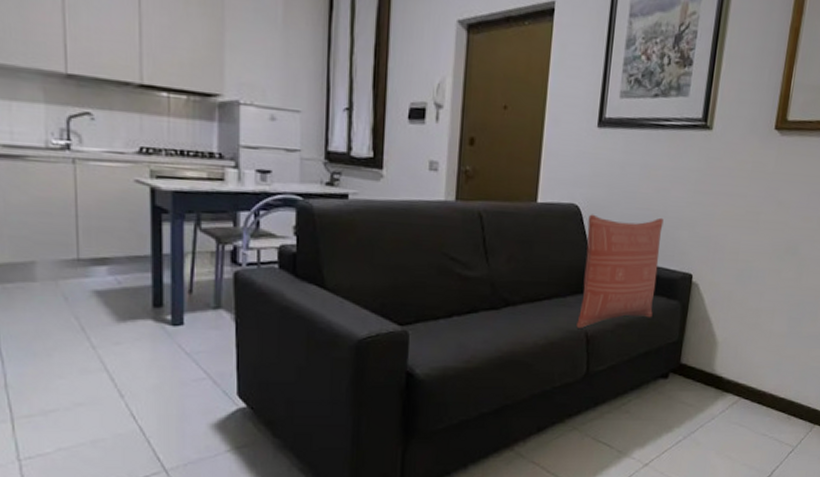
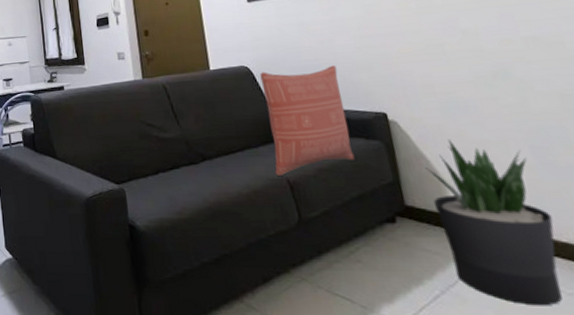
planter: none [699,305,783,447] -> present [425,139,562,306]

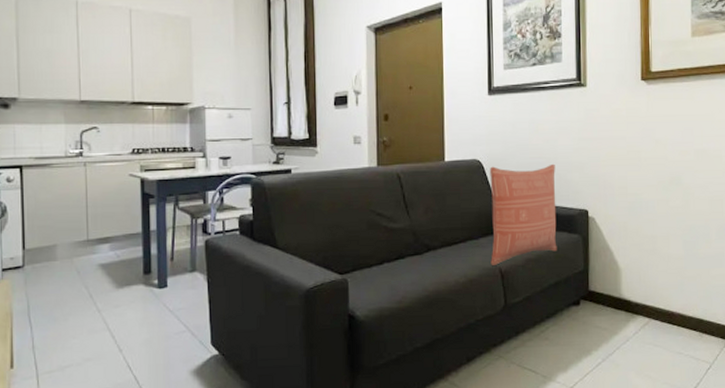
planter: present [425,139,562,306] -> none [609,234,686,366]

